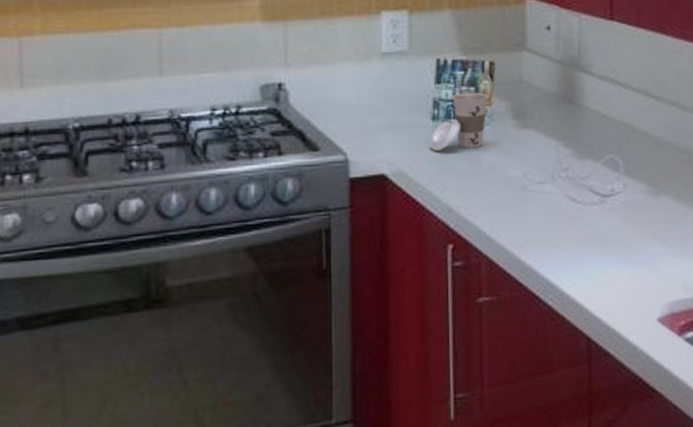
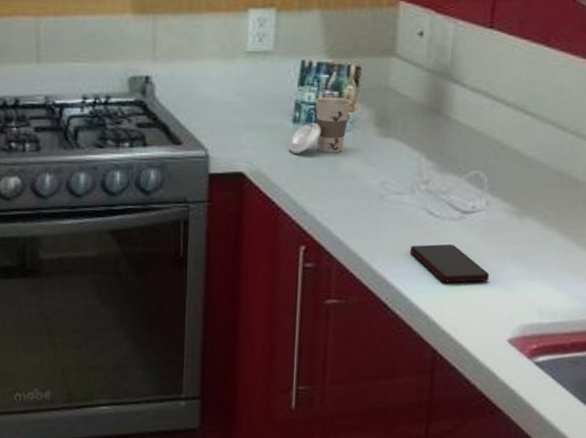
smartphone: none [556,228,634,268] -> present [410,244,490,283]

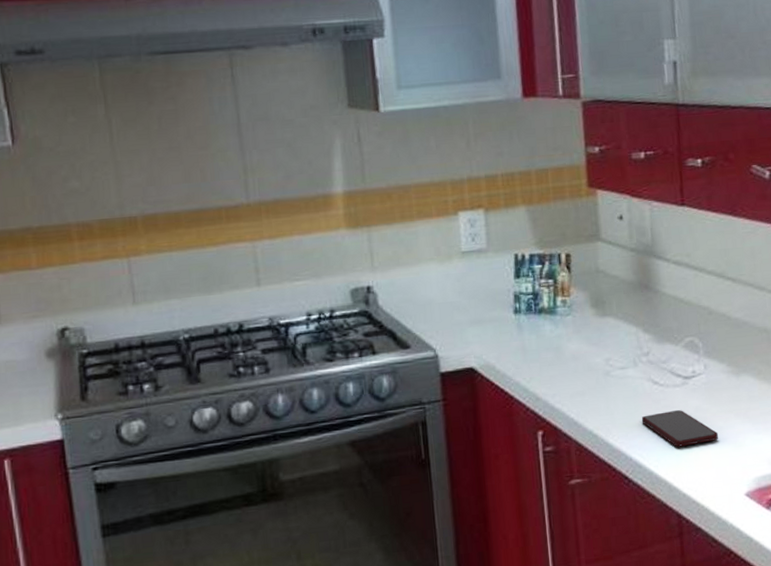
cup: present [289,97,352,153] -> none [513,284,568,343]

